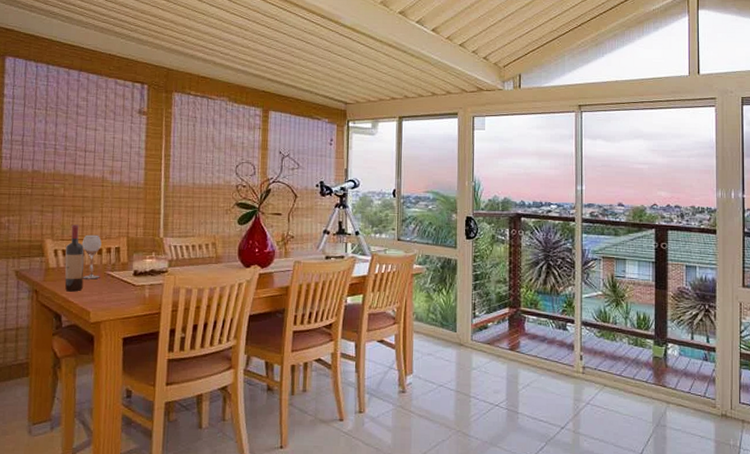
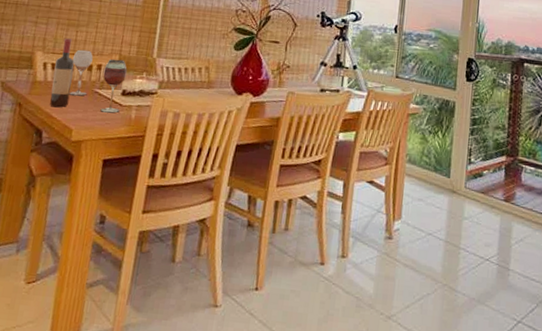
wineglass: none [113,241,136,294] -> present [100,58,127,113]

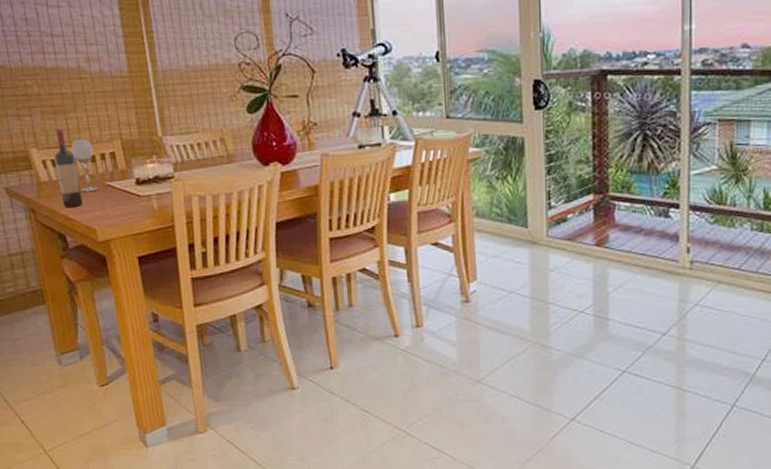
wineglass: present [100,58,127,113] -> none [108,144,140,206]

